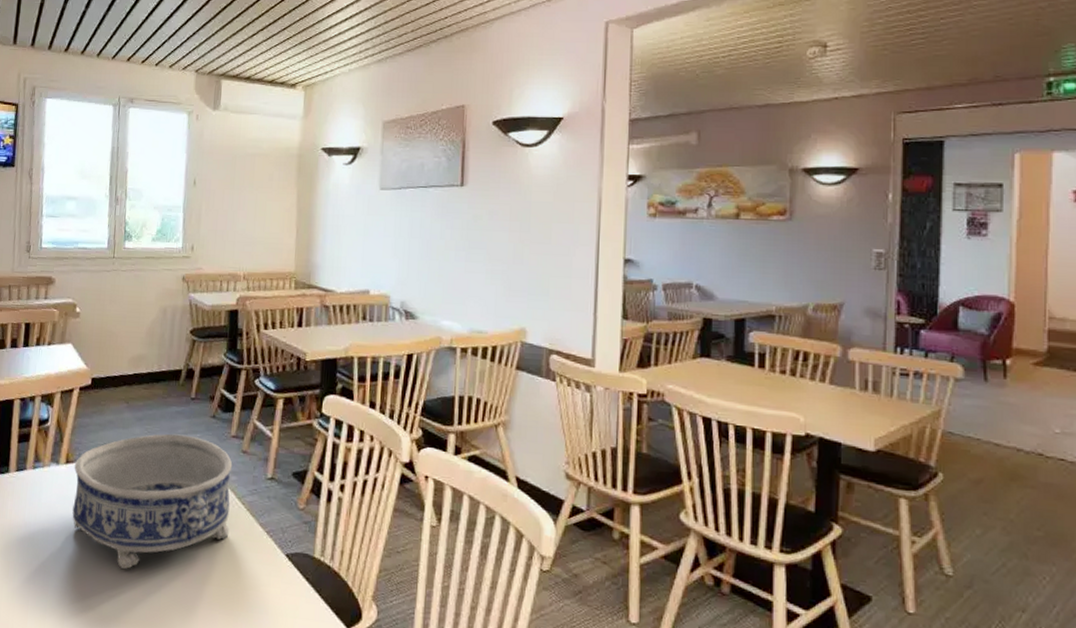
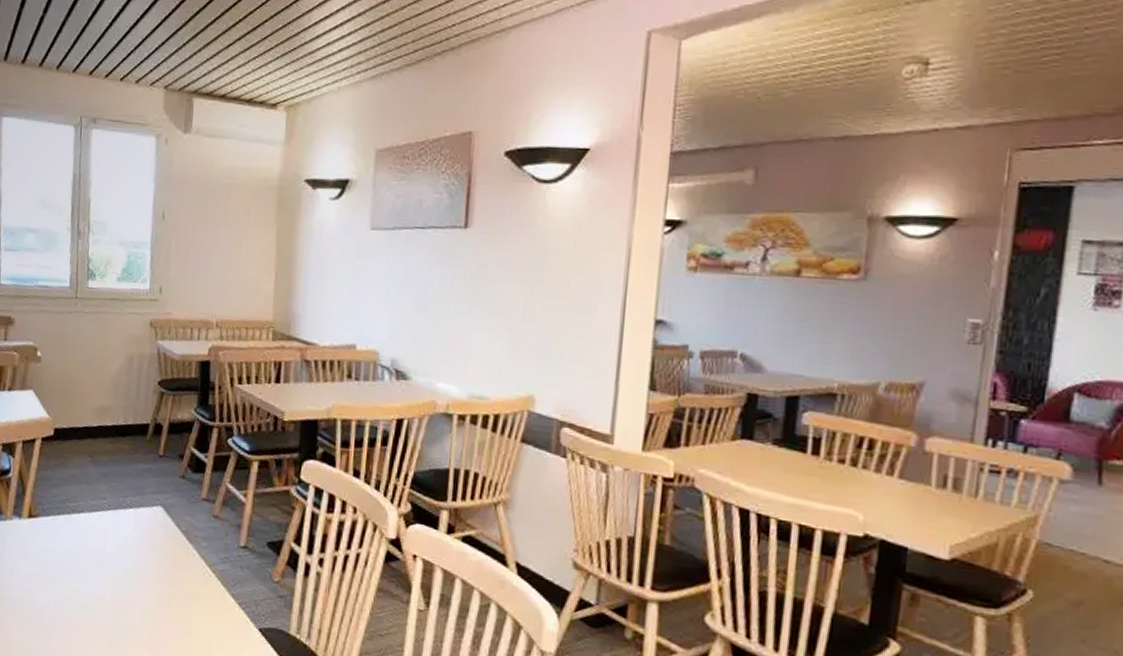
decorative bowl: present [72,433,233,570] -> none [35,492,203,633]

